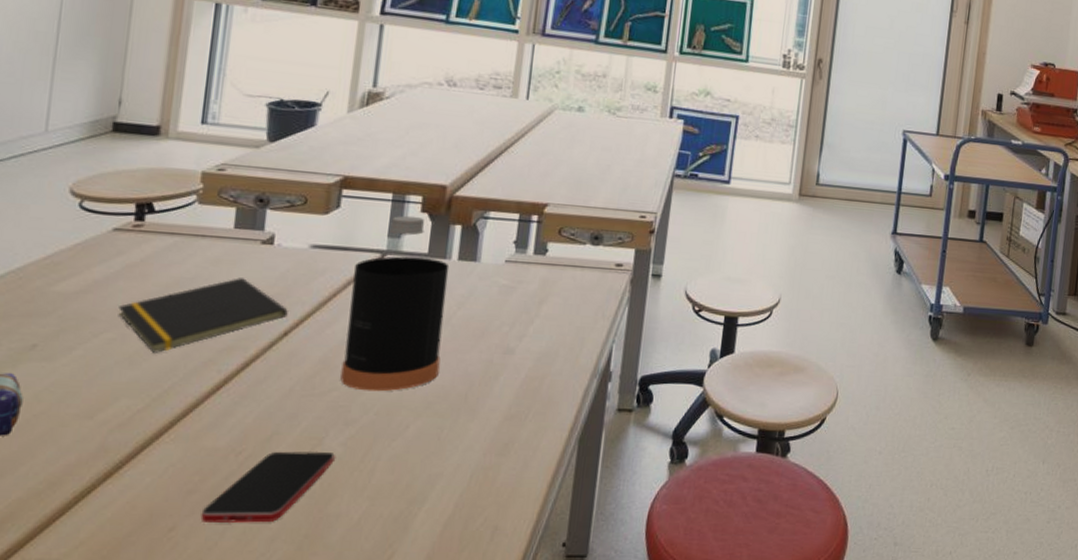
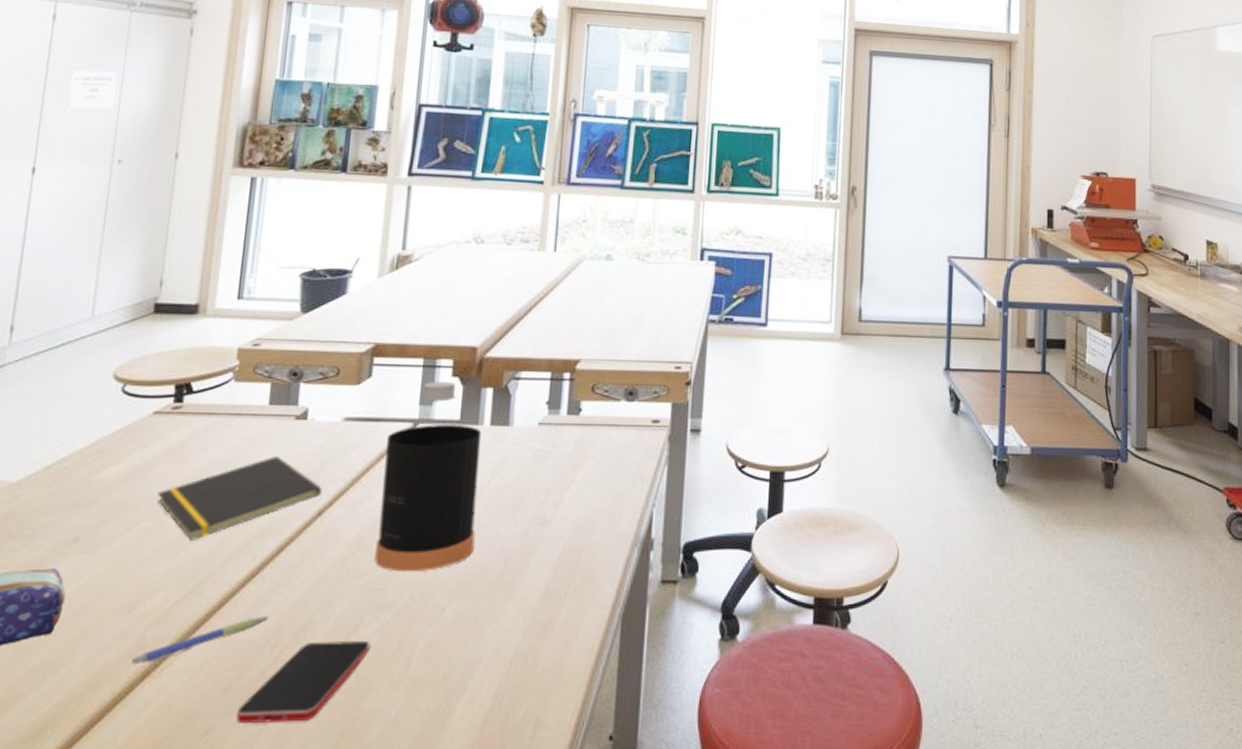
pen: none [93,426,233,466] -> present [131,616,268,665]

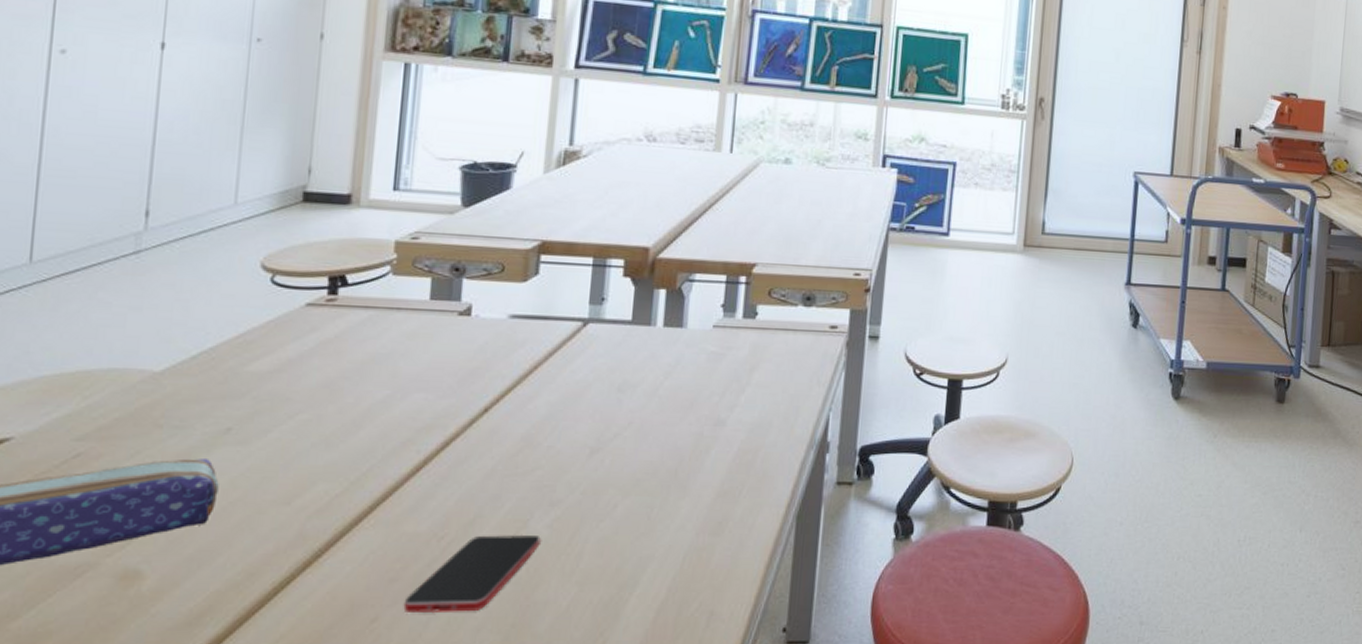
pen: present [131,616,268,665] -> none [292,509,434,555]
notepad: present [158,456,322,540] -> none [314,352,488,434]
bottle: present [374,381,482,572] -> none [544,280,655,469]

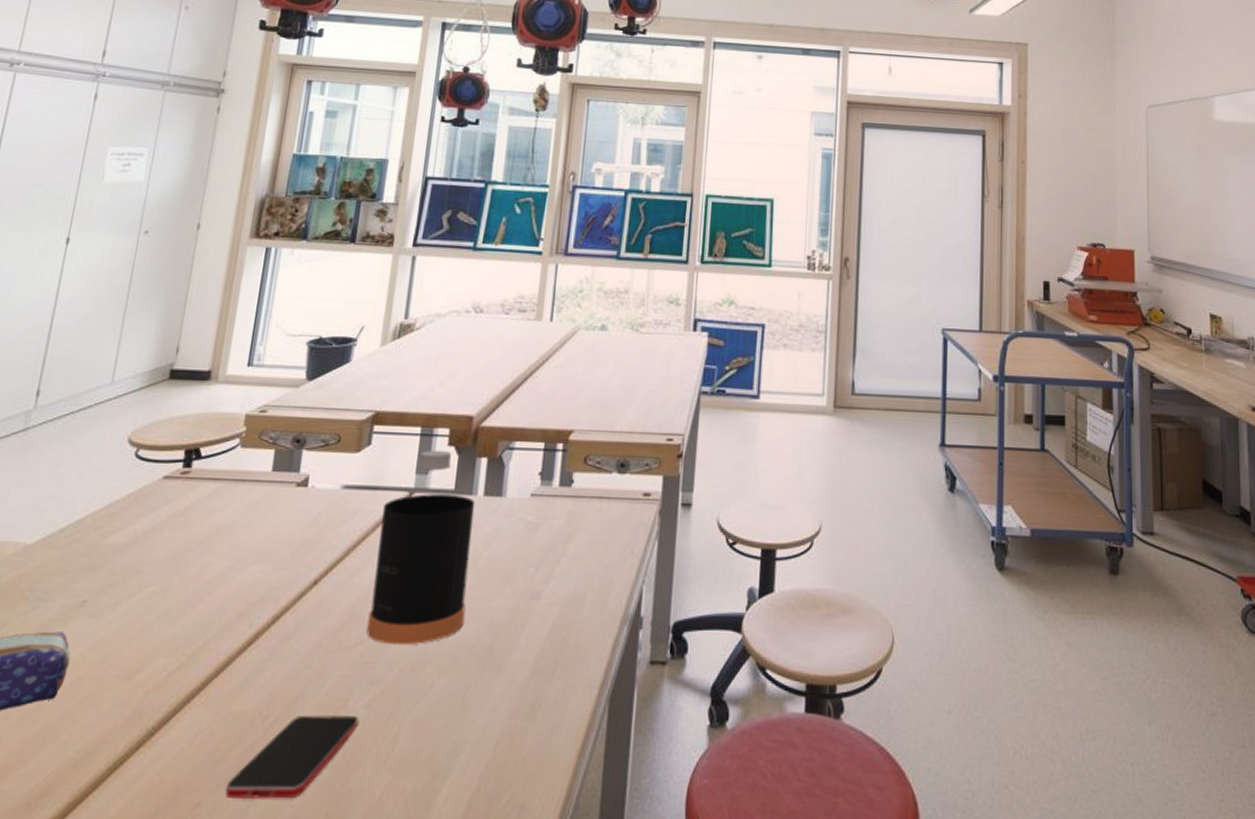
bottle: none [544,280,655,469] -> present [366,450,476,645]

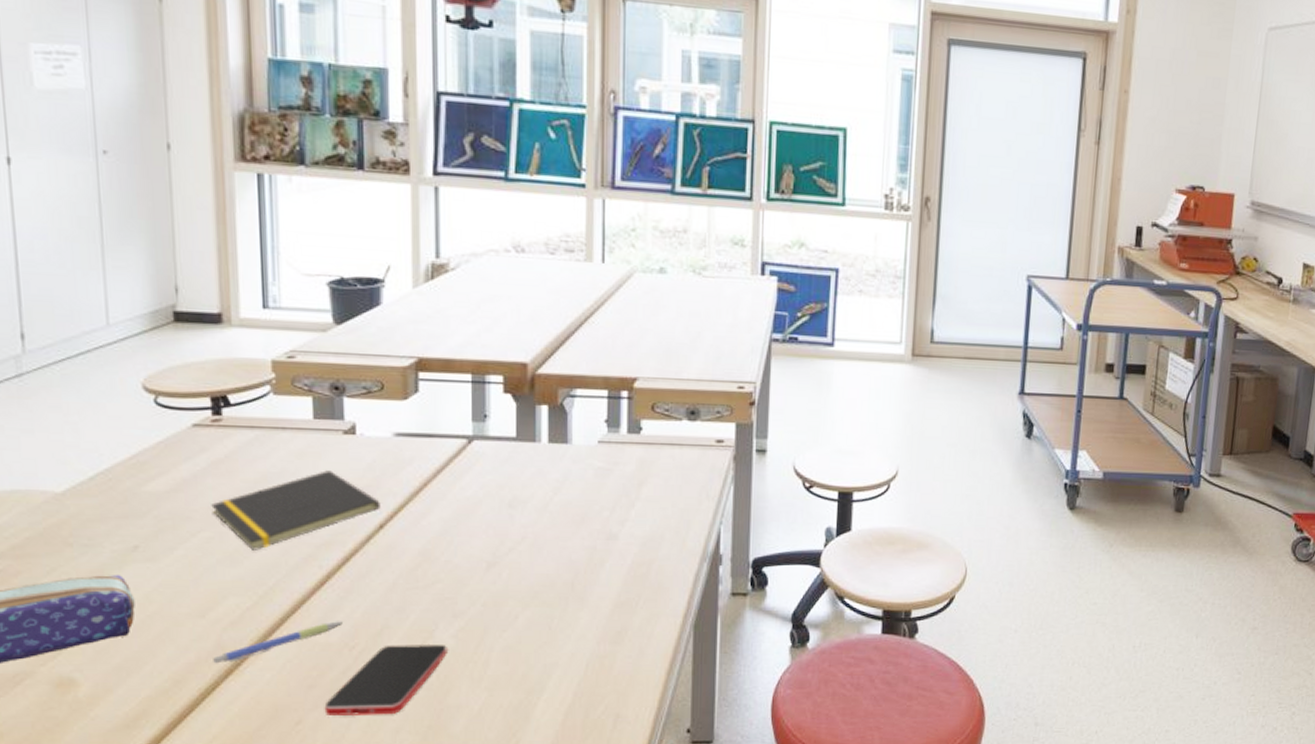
pen: none [128,686,261,733] -> present [213,621,343,664]
notepad: none [162,523,319,607] -> present [211,470,381,551]
bottle: present [366,450,476,645] -> none [442,397,542,583]

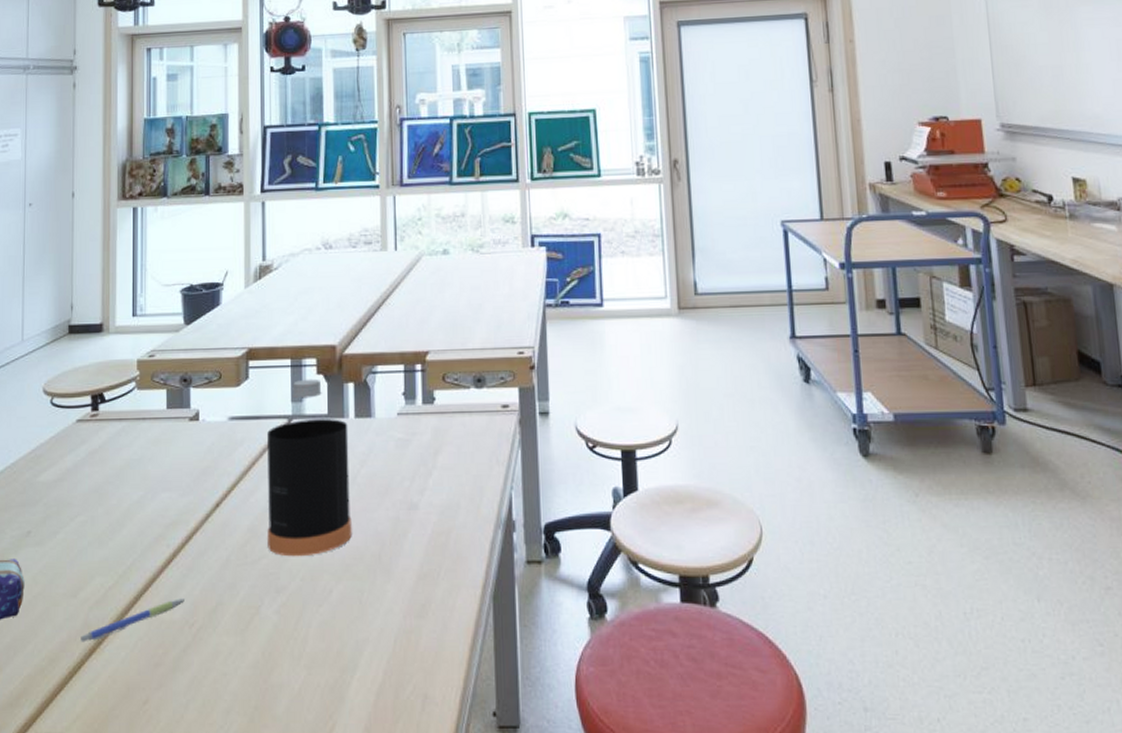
notepad: present [211,470,381,551] -> none [87,455,217,532]
smartphone: present [324,643,447,715] -> none [167,620,271,695]
bottle: none [442,397,542,583] -> present [267,378,352,557]

